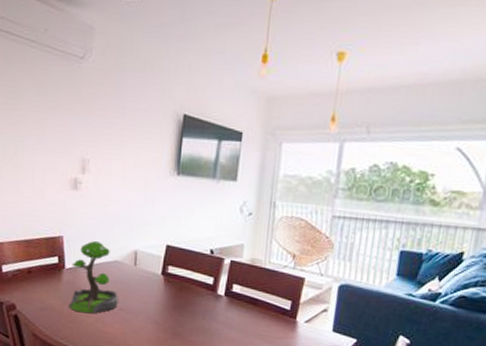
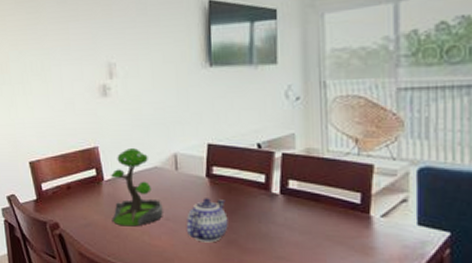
teapot: none [137,293,176,334] -> present [186,198,228,243]

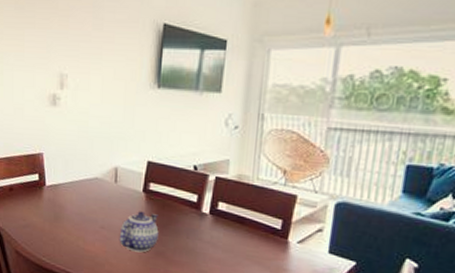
plant: present [110,148,163,227] -> none [50,158,99,232]

